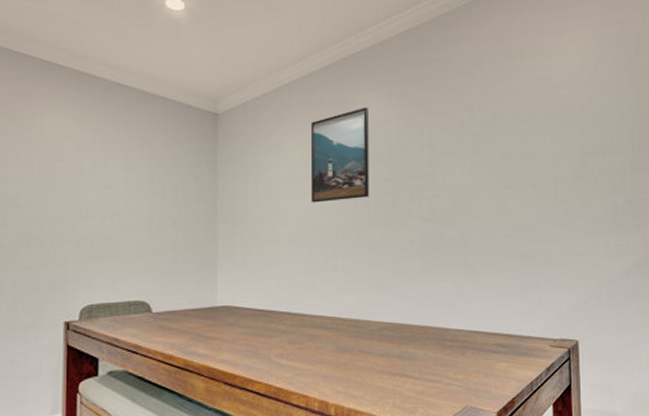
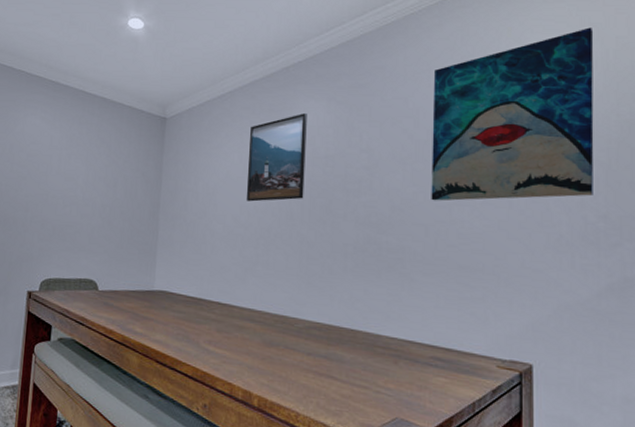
wall art: none [486,24,622,193] -> present [431,27,594,201]

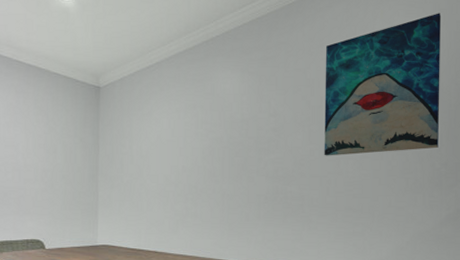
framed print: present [246,112,307,202] -> none [175,82,225,162]

